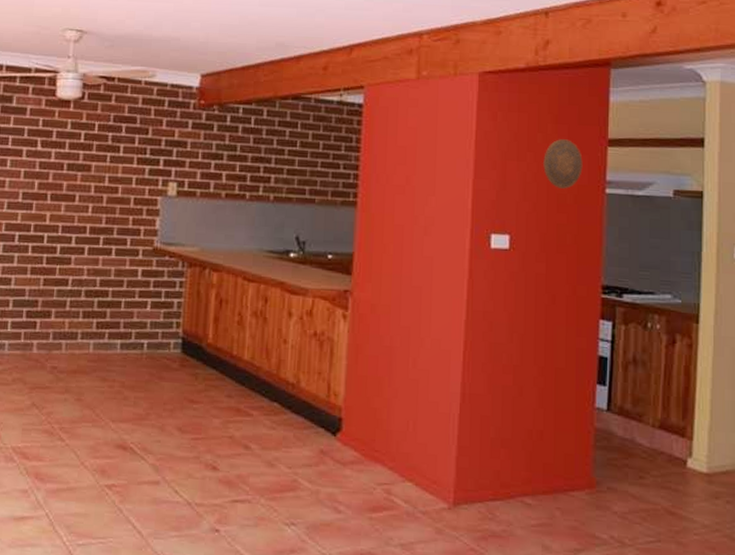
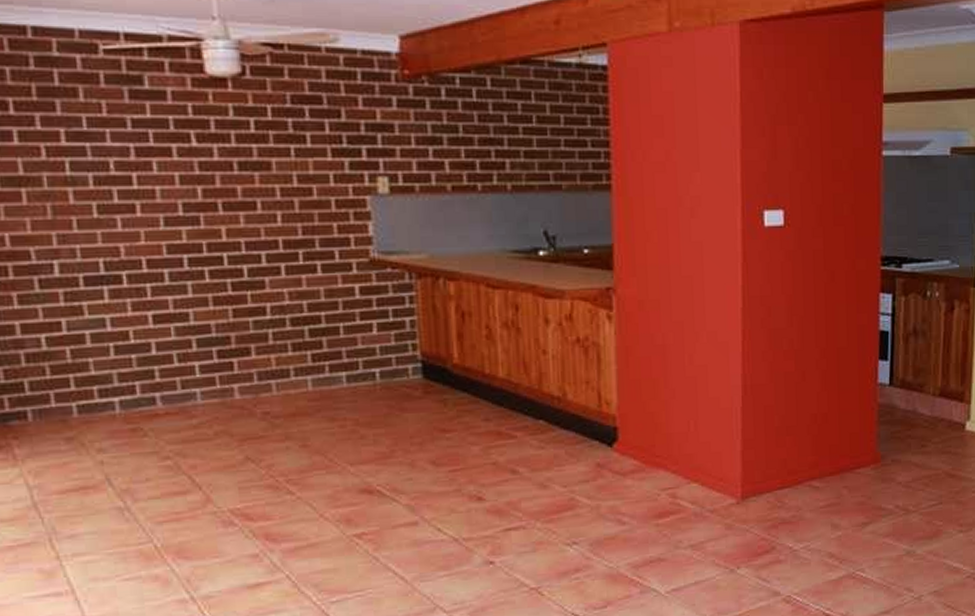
decorative plate: present [542,139,583,189] -> none [814,97,858,154]

